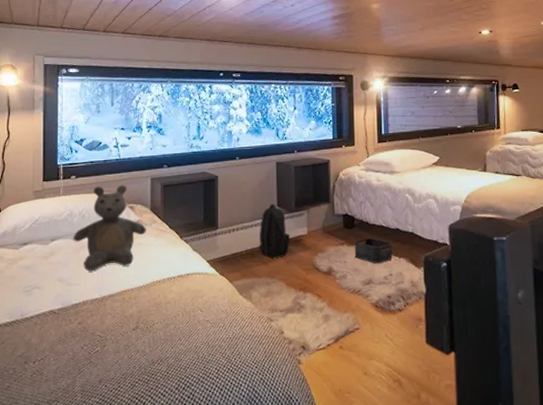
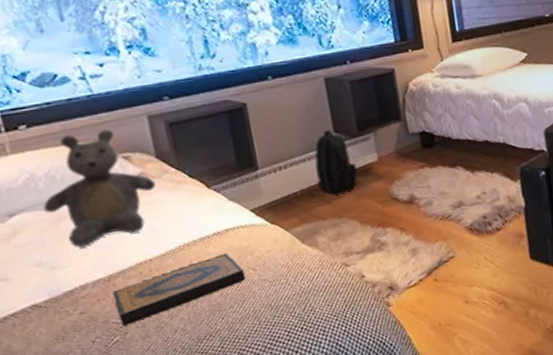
hardback book: none [102,294,194,339] -> present [112,253,246,326]
storage bin: present [354,237,392,264] -> none [437,154,484,184]

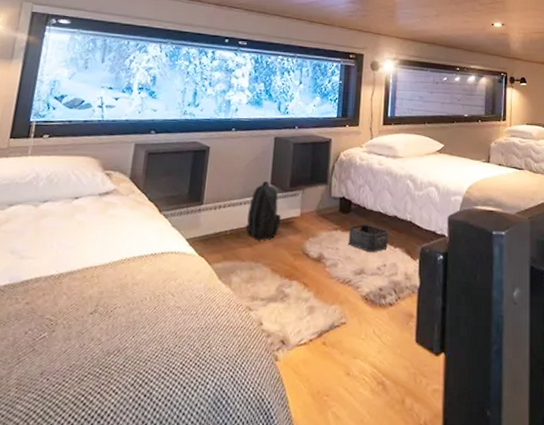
teddy bear: present [43,129,156,248] -> none [35,148,122,244]
hardback book: present [112,253,246,326] -> none [53,275,165,324]
storage bin: none [437,154,484,184] -> present [348,224,389,253]

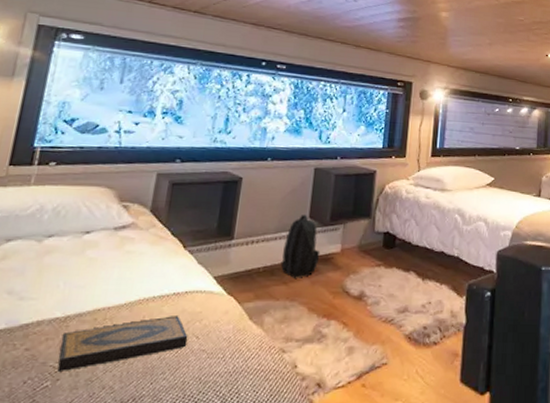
hardback book: none [53,275,165,324] -> present [57,316,188,371]
storage bin: present [348,224,389,253] -> none [391,259,435,290]

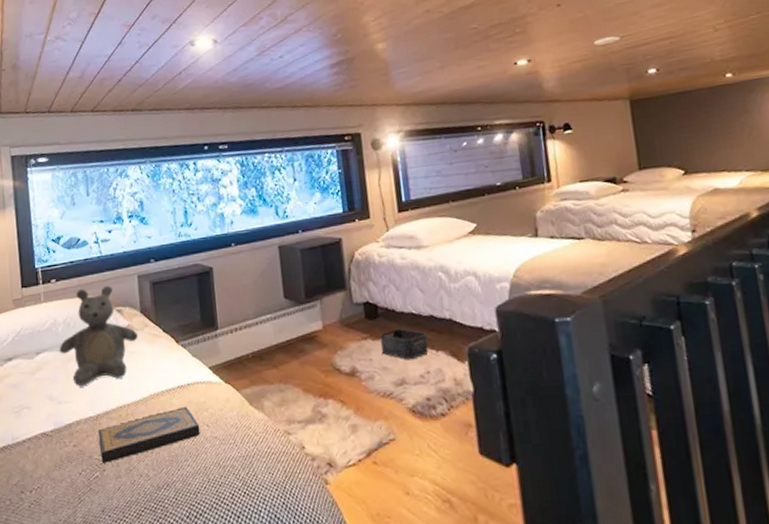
teddy bear: none [38,178,141,283] -> present [59,285,138,387]
backpack: present [280,214,321,278] -> none [266,294,304,361]
storage bin: none [391,259,435,290] -> present [379,328,428,360]

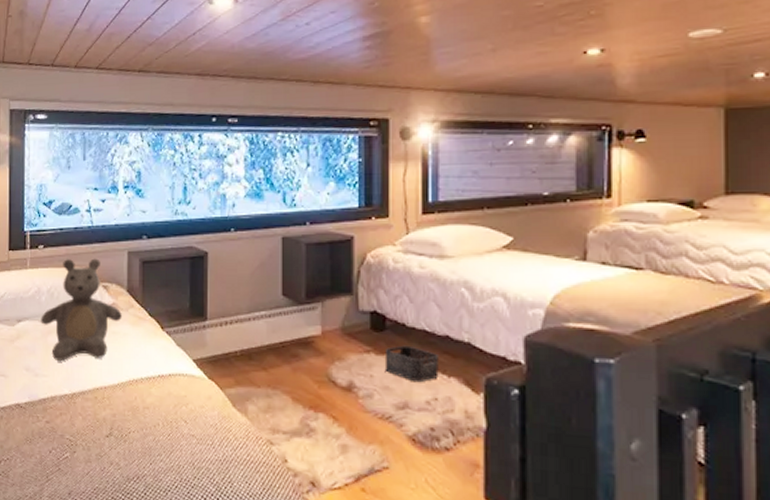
hardback book: present [98,407,201,463] -> none [72,398,177,445]

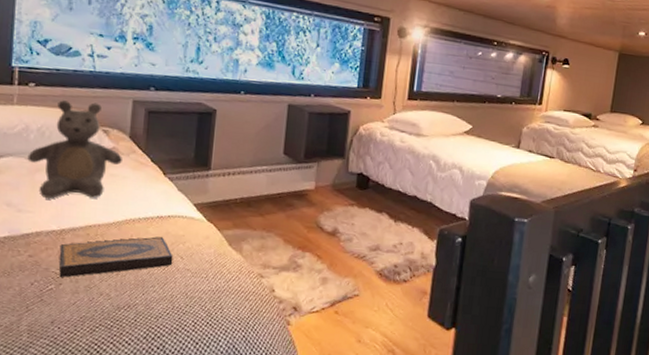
hardback book: none [72,398,177,445] -> present [59,237,173,278]
storage bin: present [384,345,439,383] -> none [364,201,407,231]

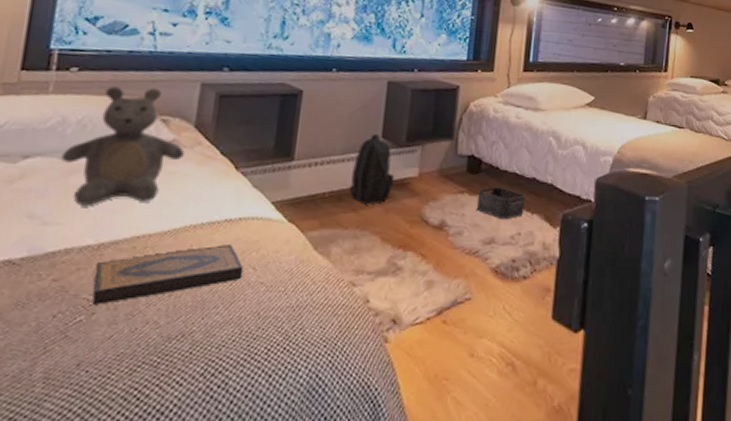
backpack: none [256,150,295,211] -> present [349,133,395,205]
storage bin: none [364,201,407,231] -> present [476,186,525,220]

